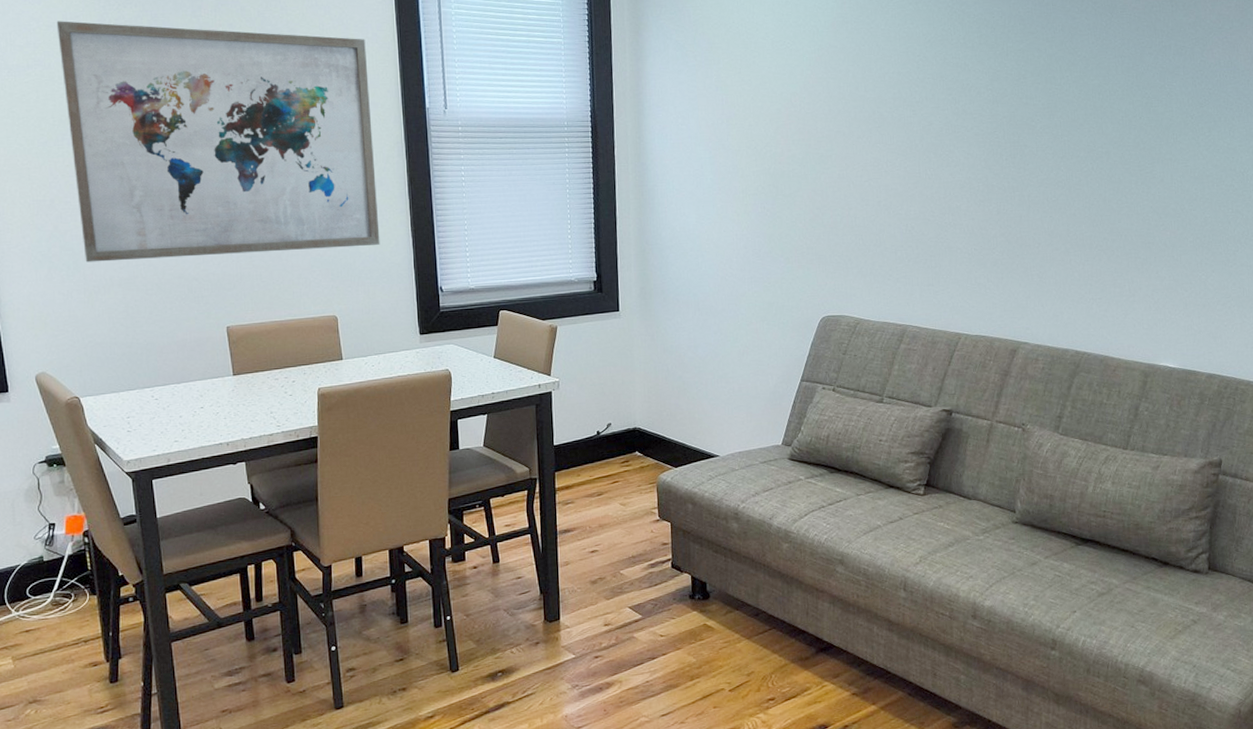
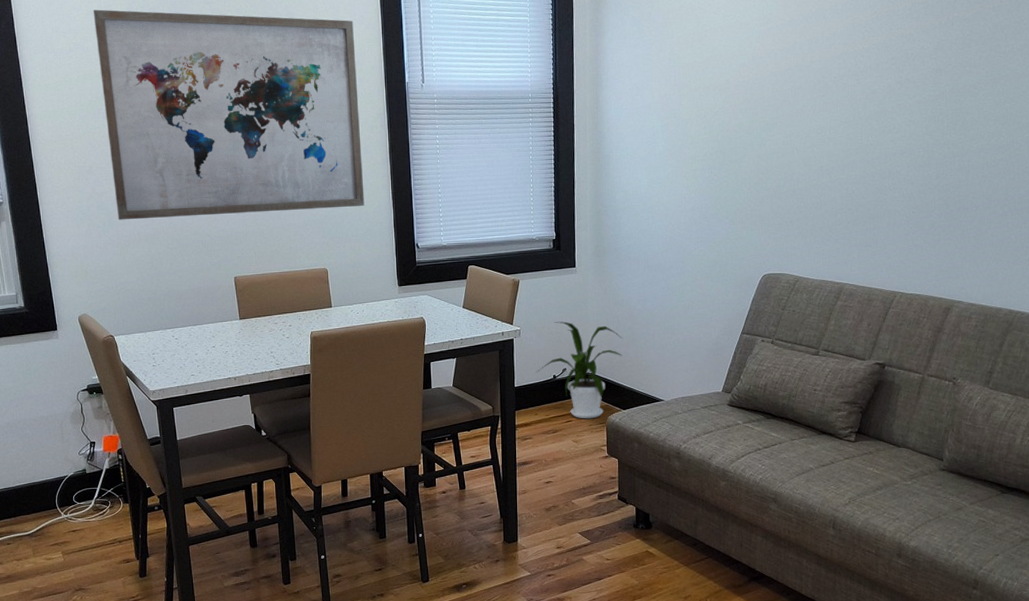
house plant: none [578,371,673,479] -> present [536,321,623,419]

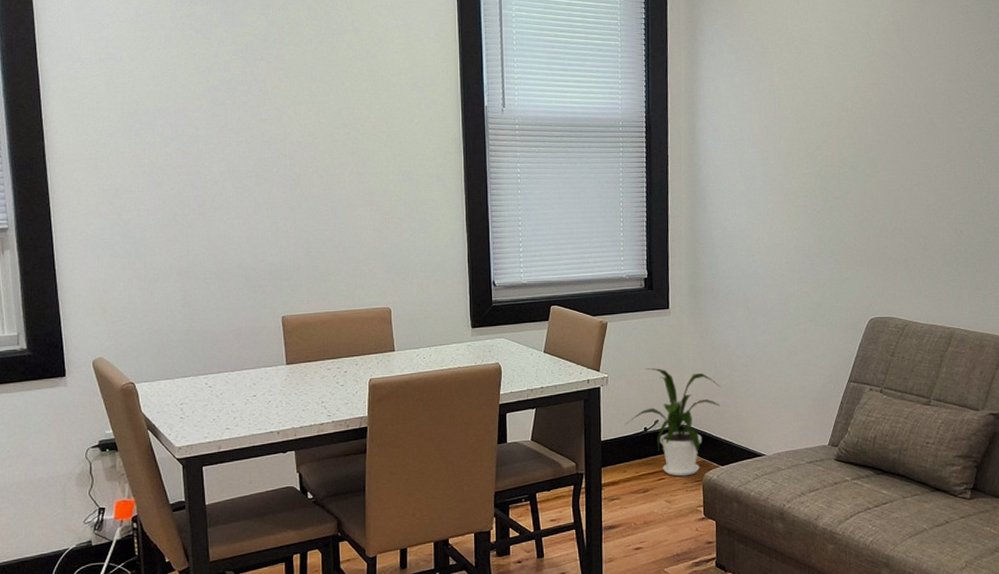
wall art: present [93,9,365,220] -> none [129,16,435,251]

